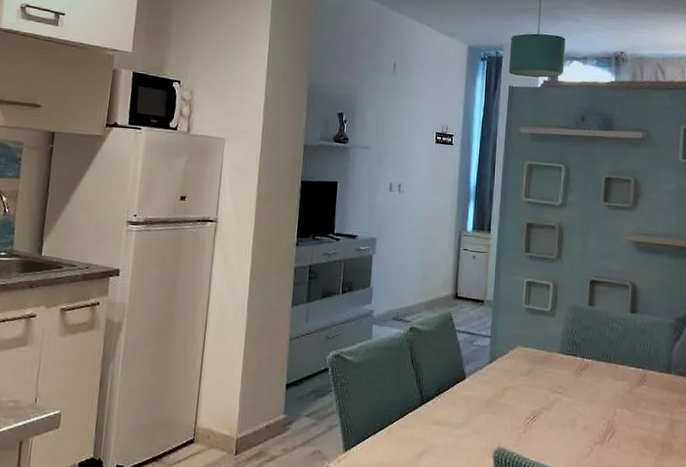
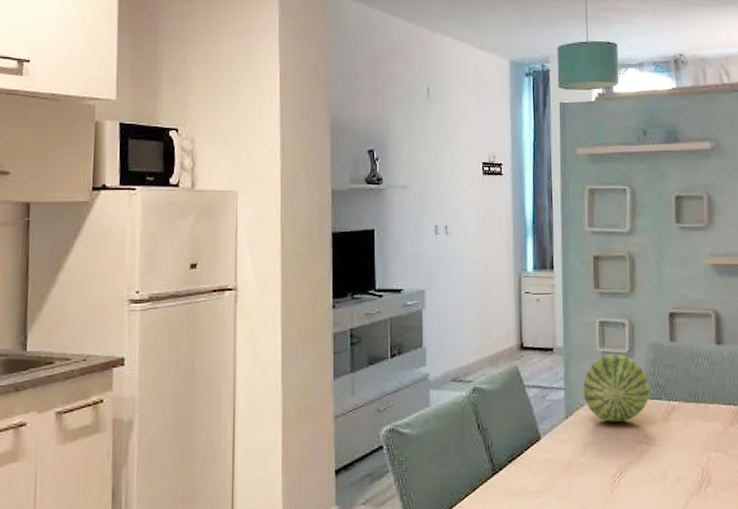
fruit: none [506,310,567,372] -> present [582,353,650,422]

